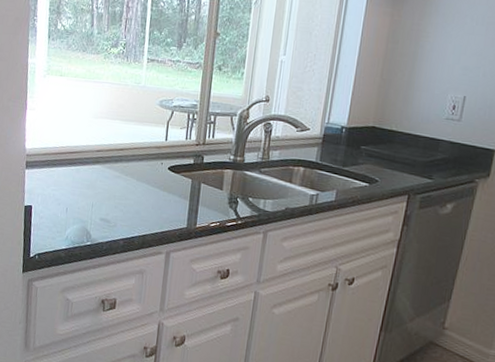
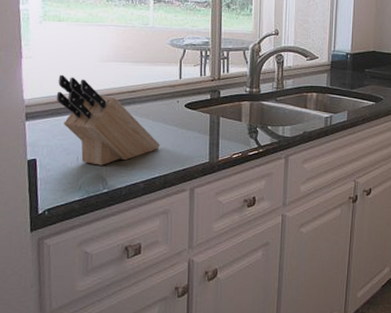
knife block: none [52,127,142,219] -> present [56,74,160,165]

